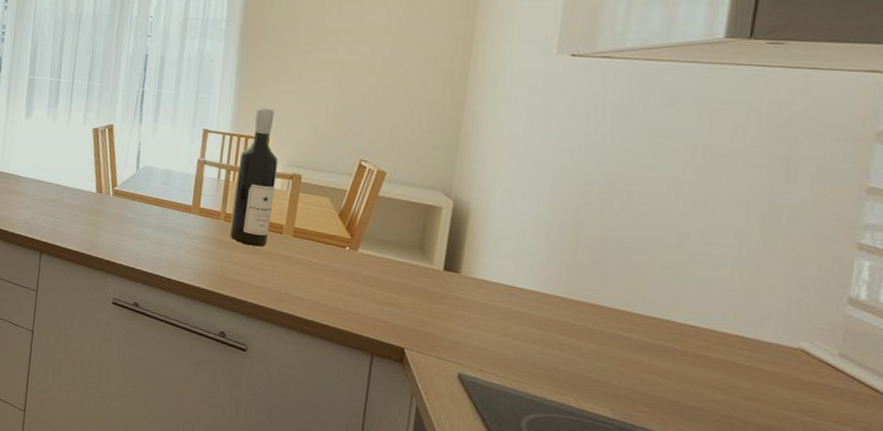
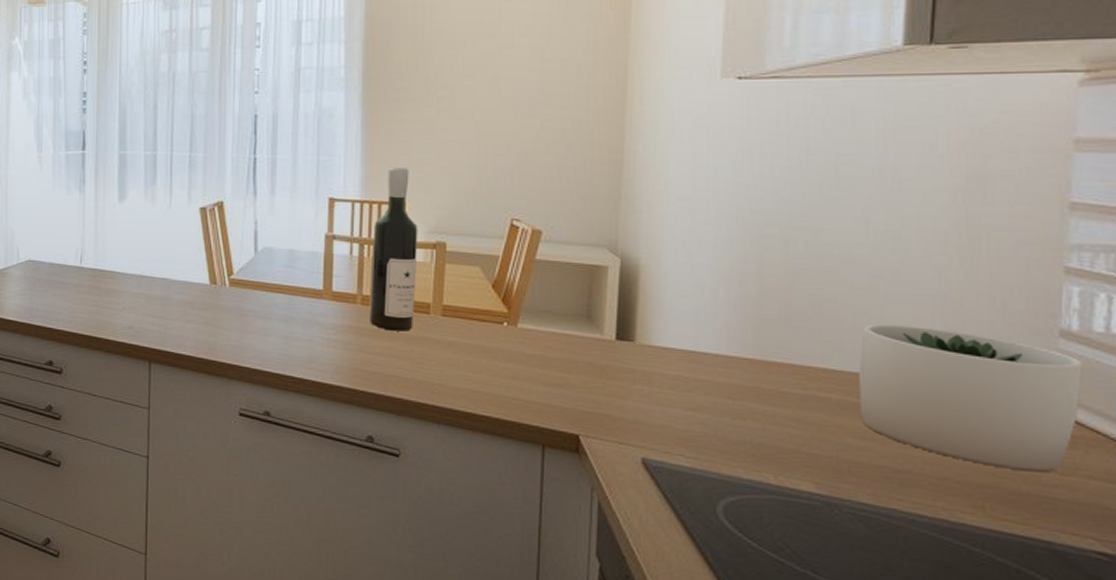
planter: none [657,277,867,421] -> present [858,323,1082,473]

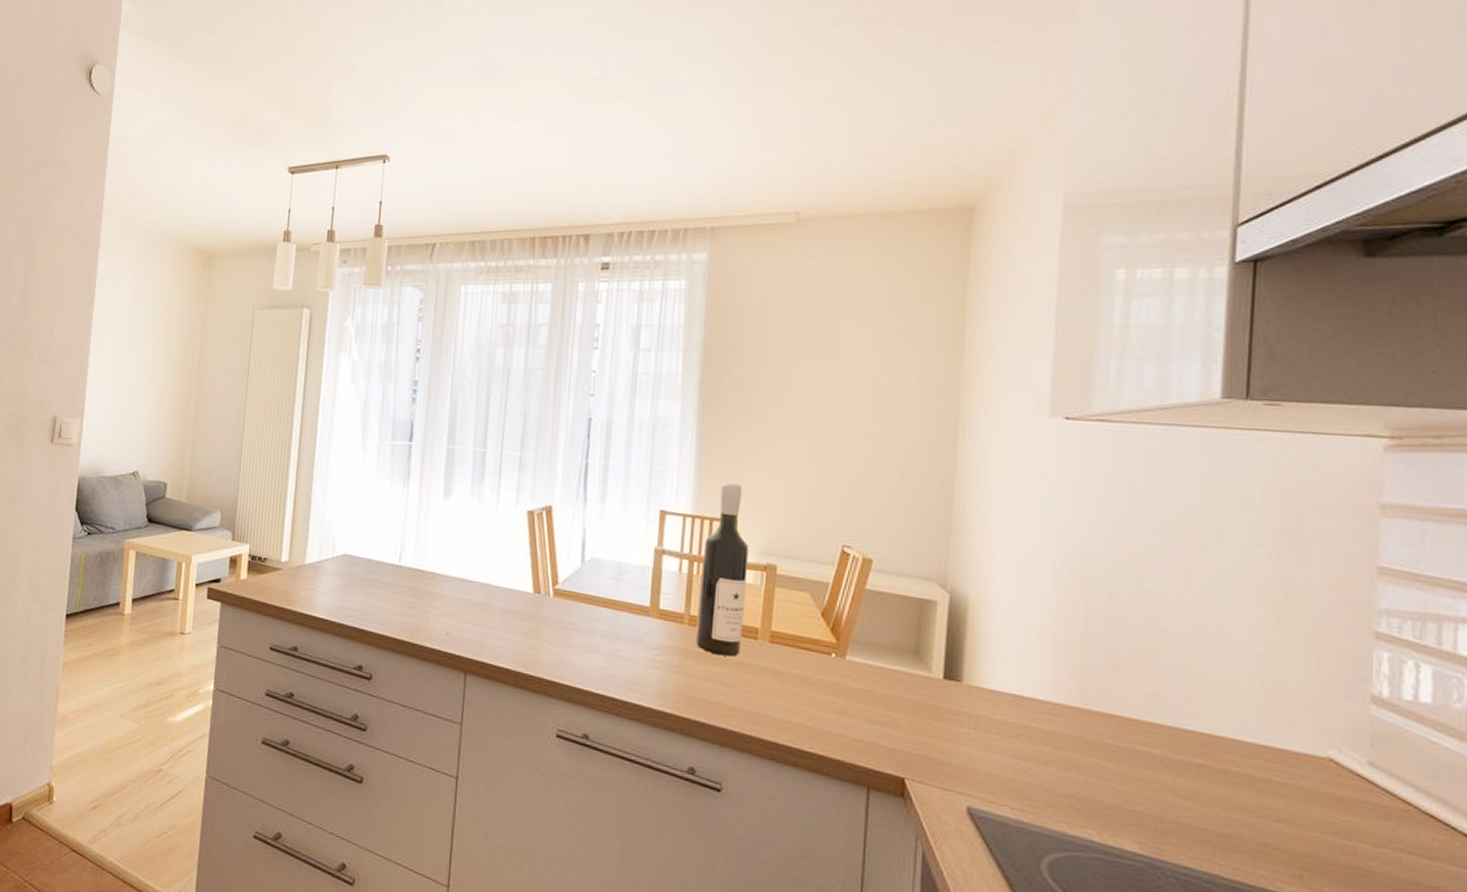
planter: present [858,323,1082,473] -> none [1180,677,1393,844]

